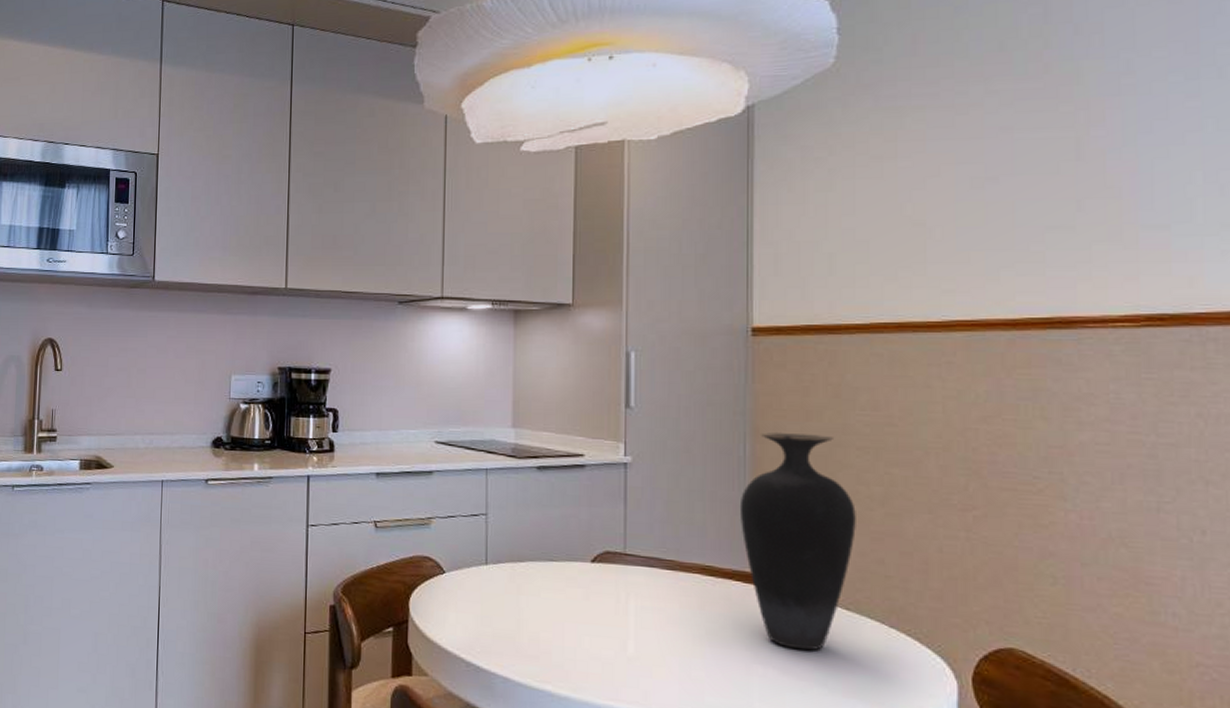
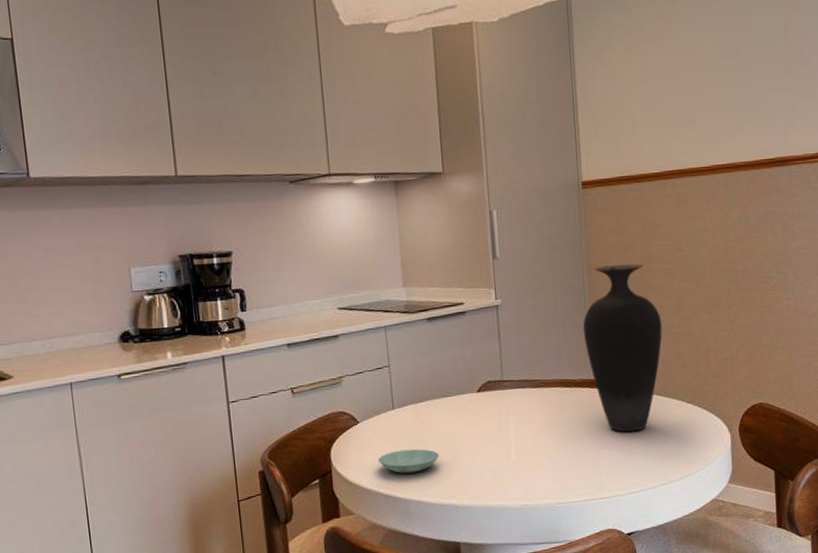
saucer: none [463,612,537,644] -> present [378,449,440,474]

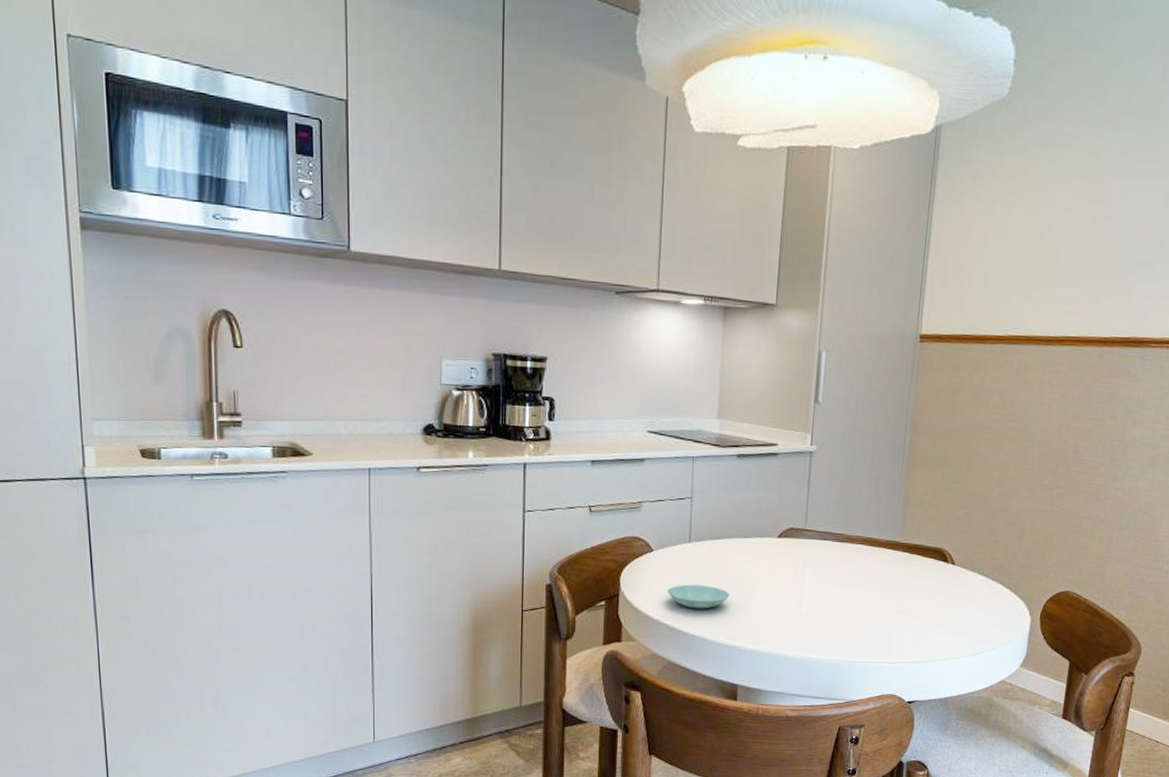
vase: present [583,263,662,432] -> none [896,426,980,601]

